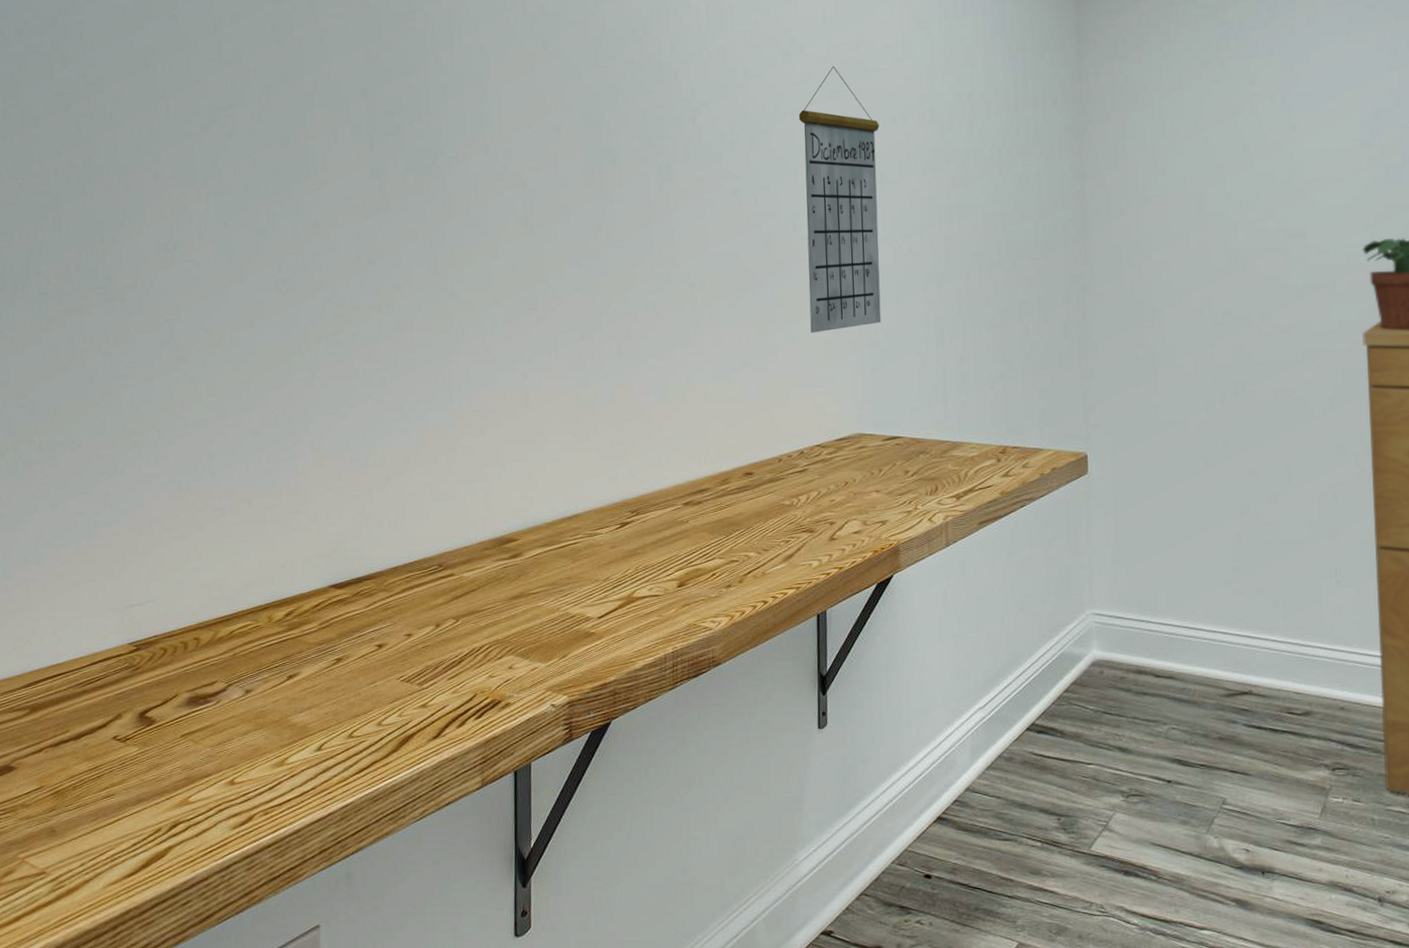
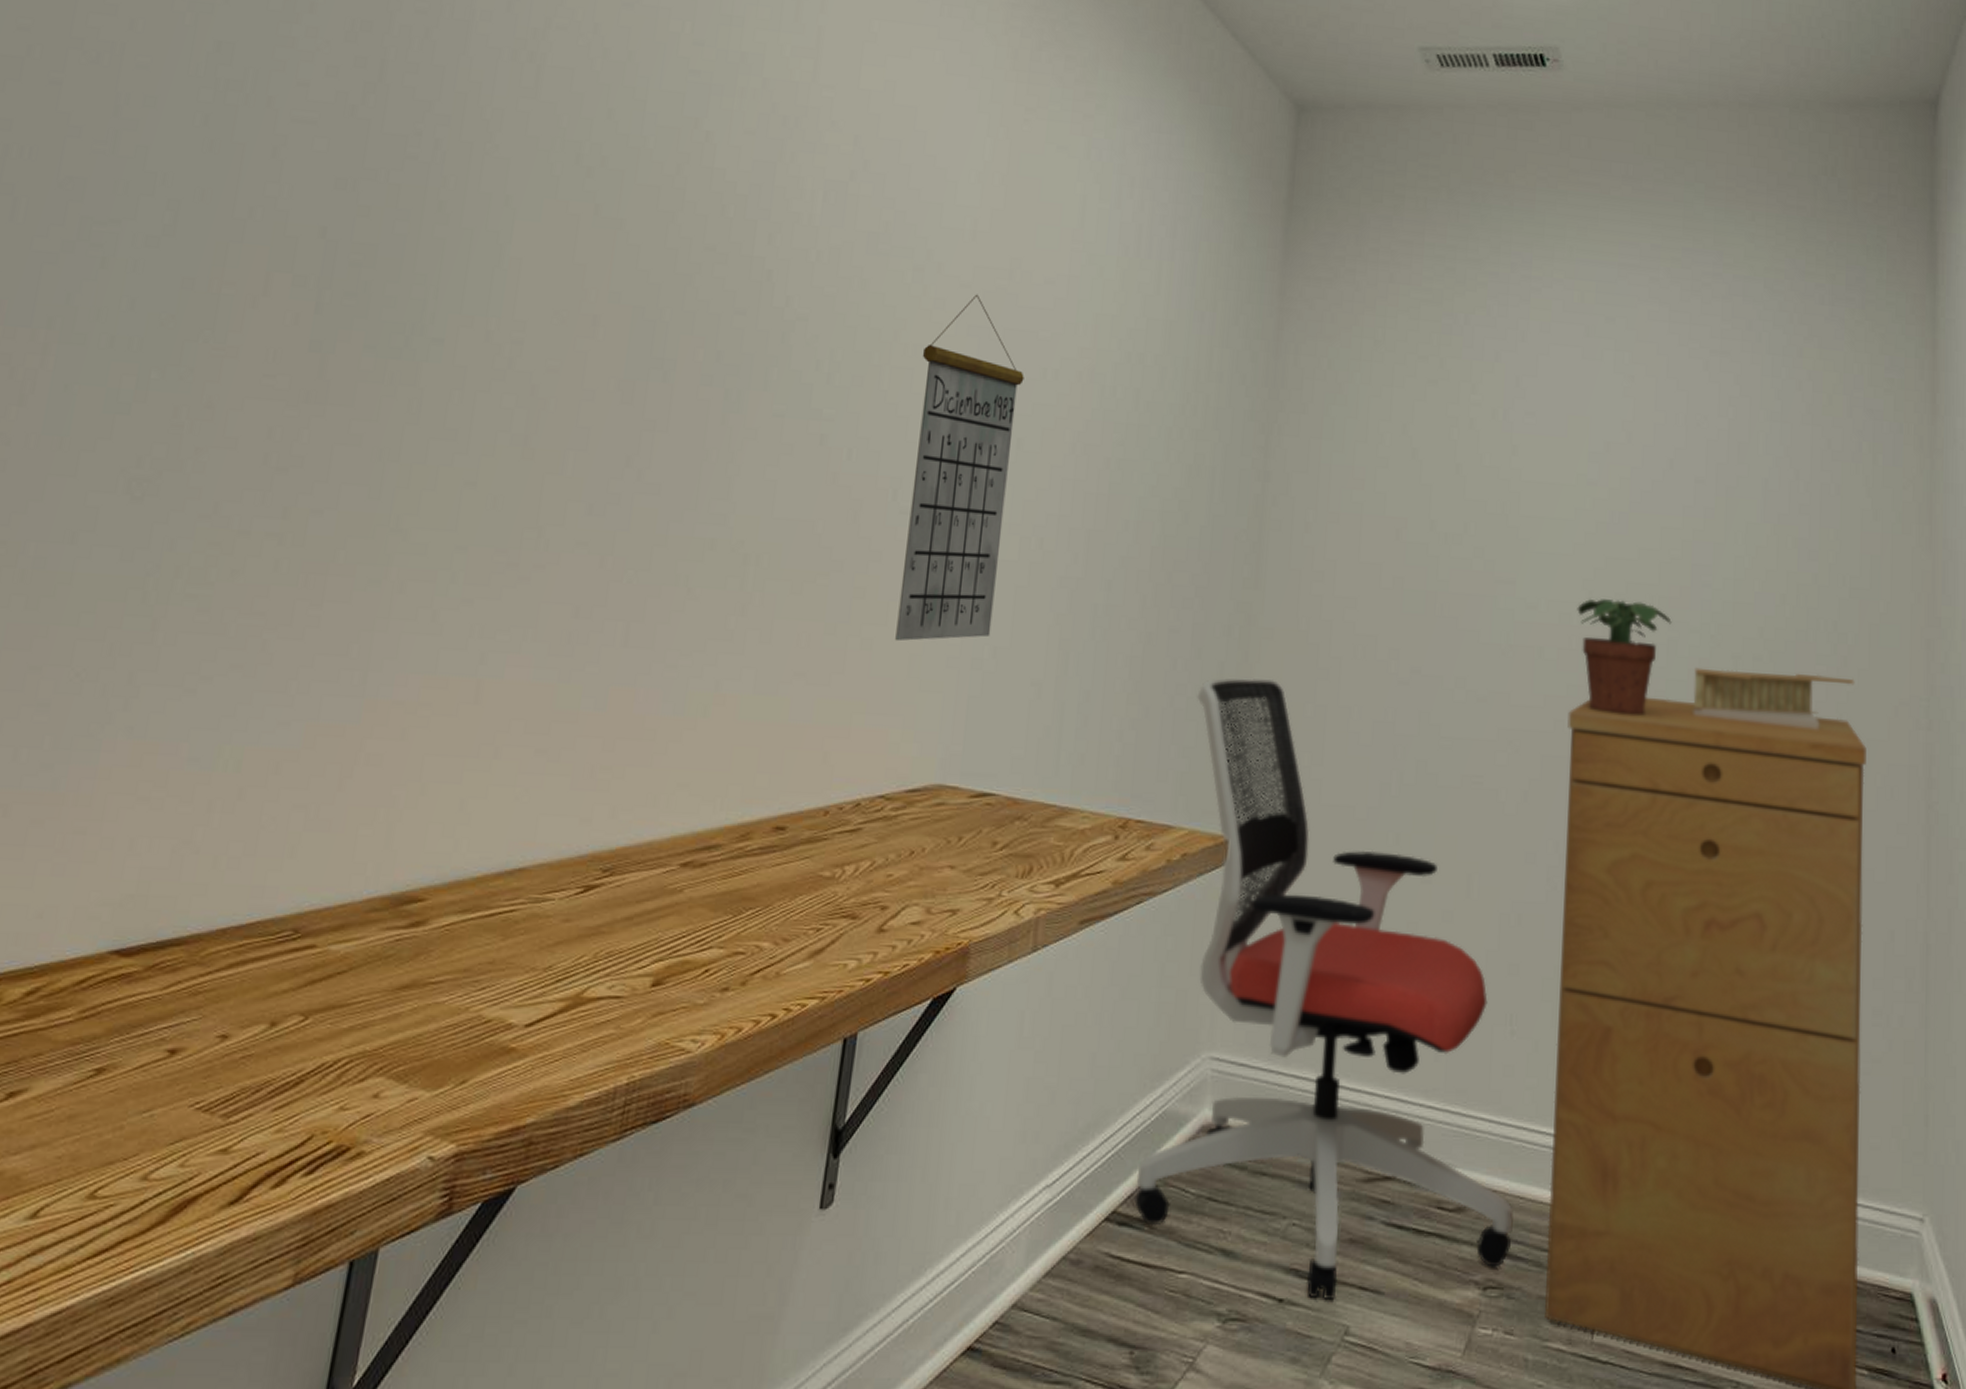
office chair: none [1046,331,1353,781] -> present [1134,678,1513,1301]

